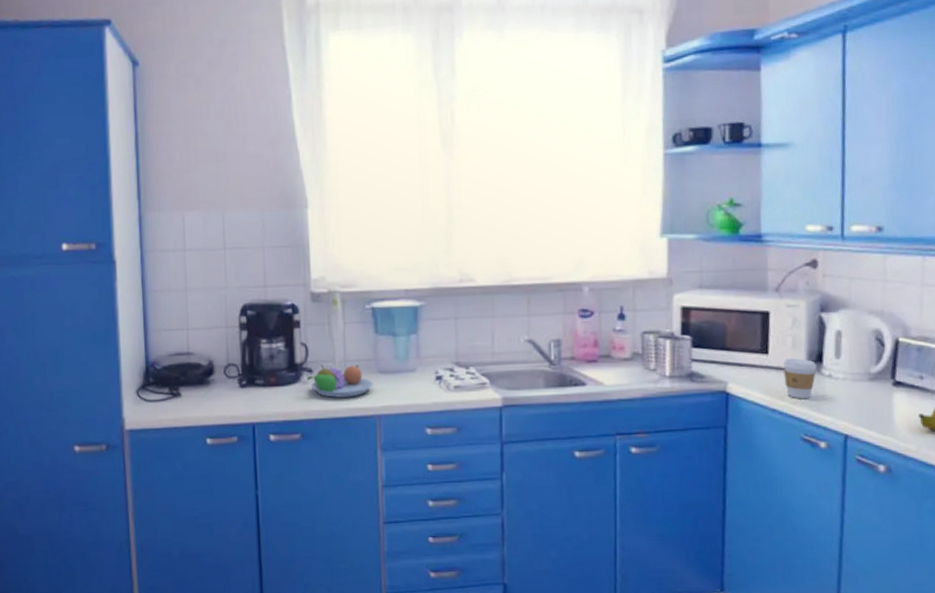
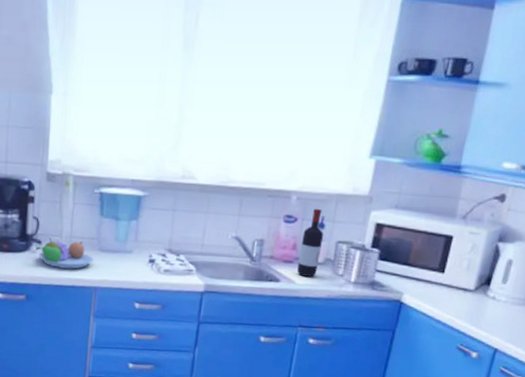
wine bottle: none [602,298,627,377] -> present [297,208,324,278]
coffee cup: present [783,358,818,399] -> none [452,278,485,316]

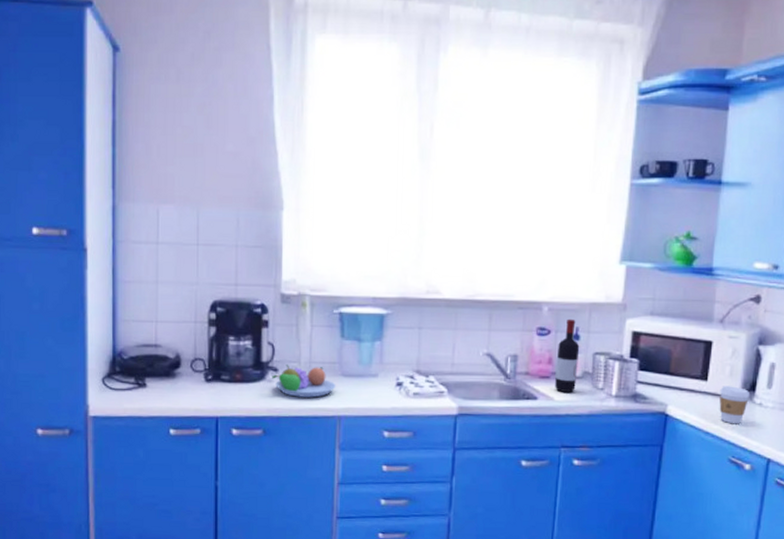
coffee cup: none [452,278,485,316] -> present [719,386,751,425]

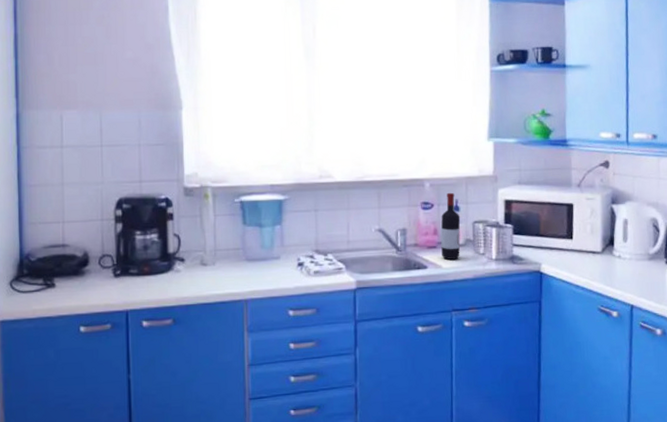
fruit bowl: present [272,365,336,398] -> none [179,254,241,285]
coffee cup: present [719,386,751,425] -> none [584,242,610,277]

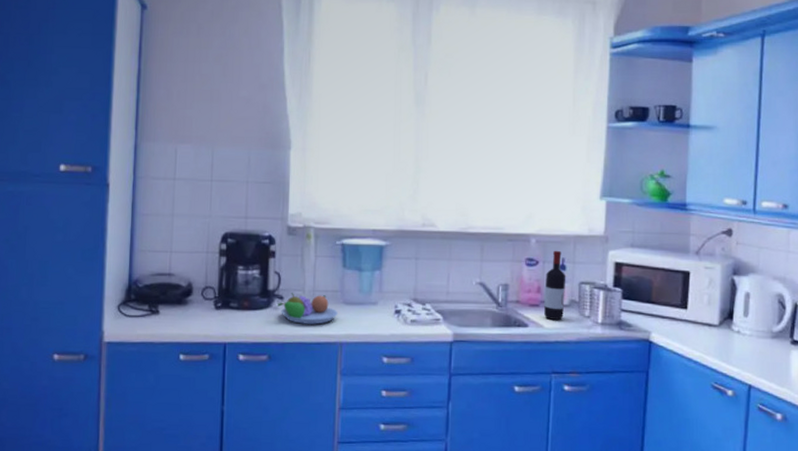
fruit bowl: none [179,254,241,285] -> present [278,293,338,325]

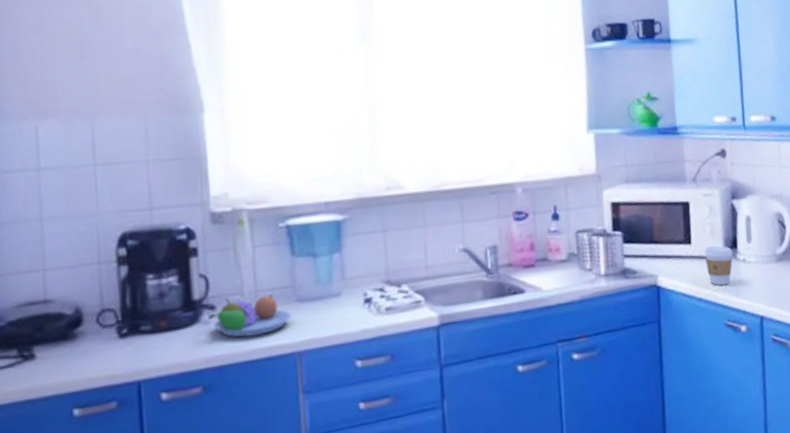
wine bottle: present [544,250,566,321] -> none [538,197,563,281]
coffee cup: none [700,314,728,351] -> present [704,245,733,286]

